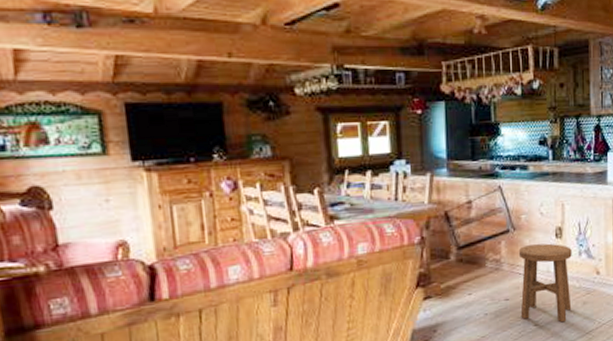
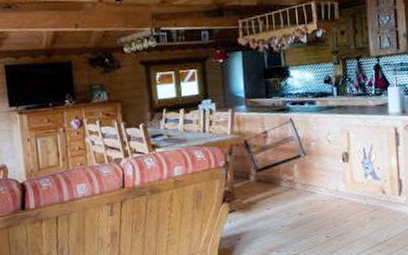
stool: present [518,243,572,323] -> none [309,166,360,235]

